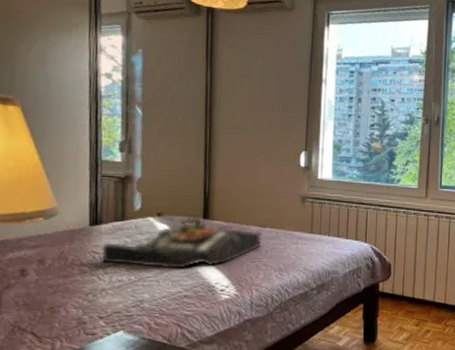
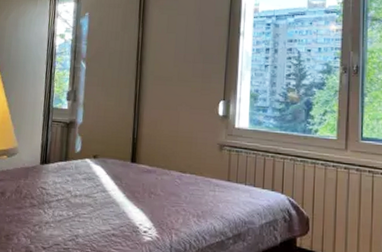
serving tray: present [101,217,262,269] -> none [48,160,182,209]

